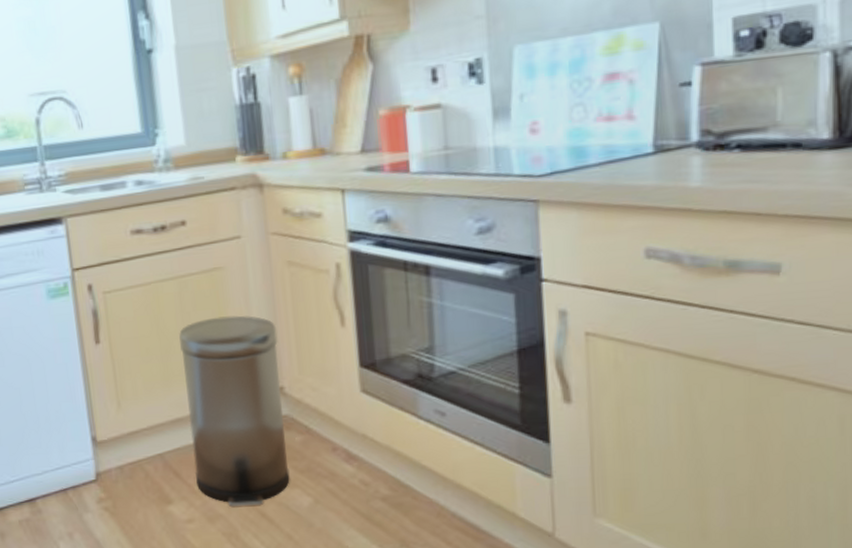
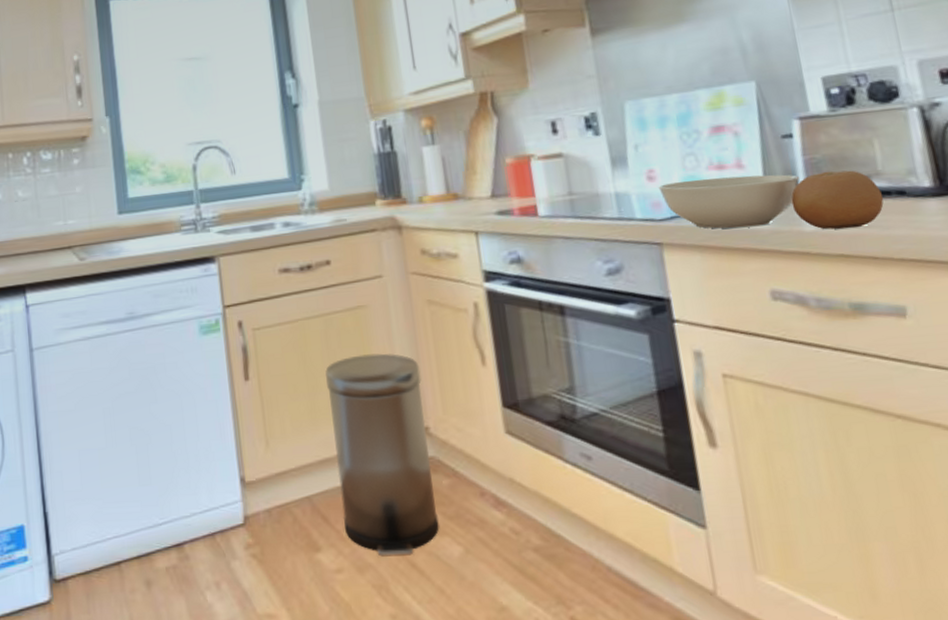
bowl: none [541,126,692,185] -> present [658,174,800,229]
fruit: none [680,121,777,185] -> present [791,170,884,230]

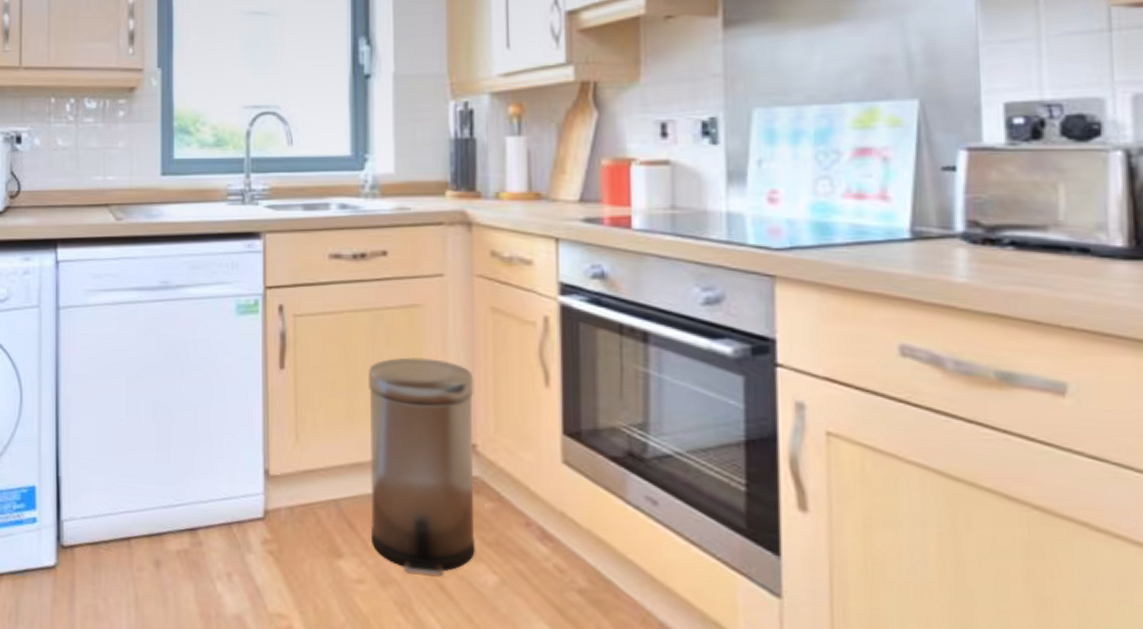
bowl: present [658,174,800,229] -> none [780,207,956,270]
fruit: present [791,170,884,230] -> none [942,215,1059,285]

